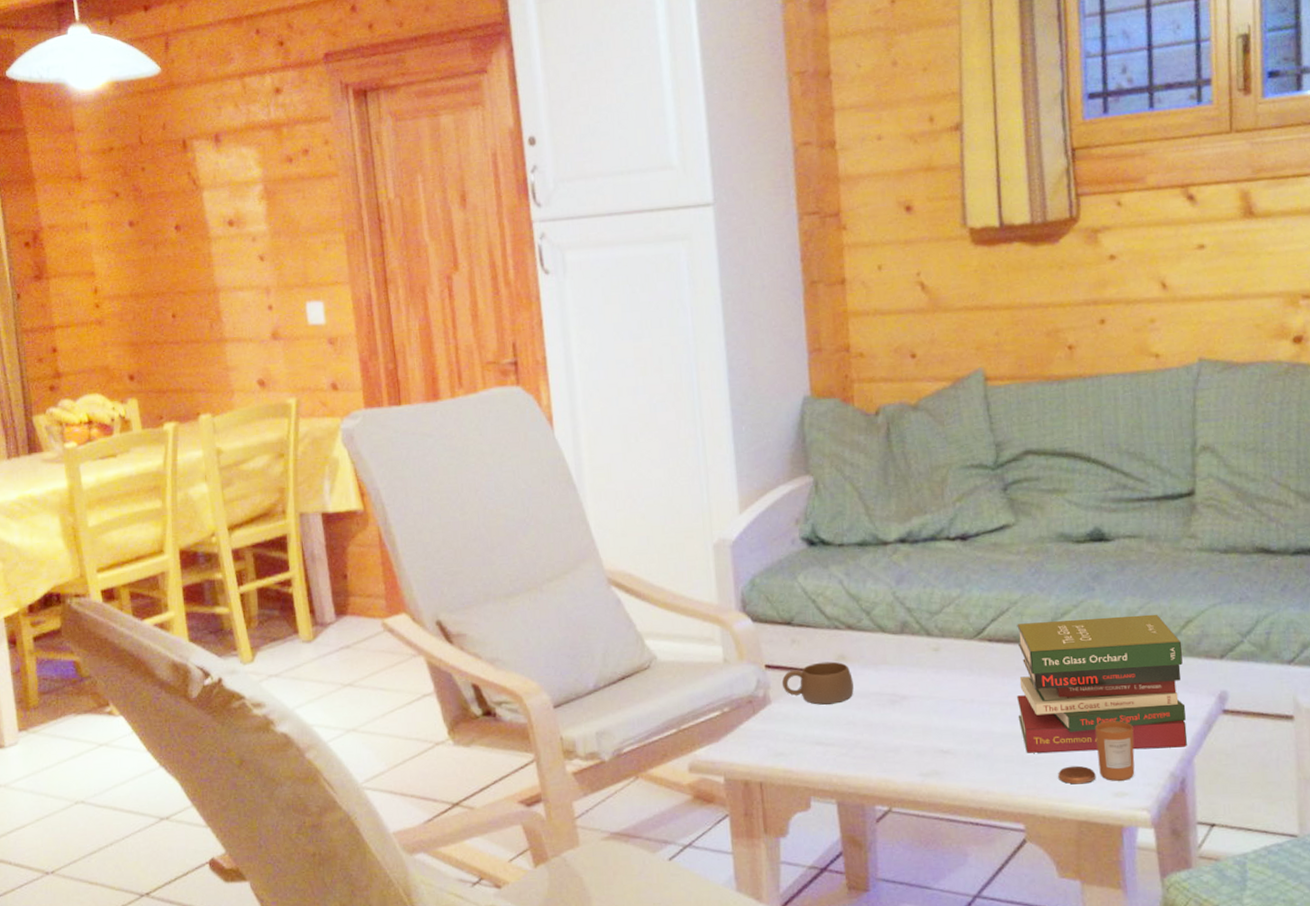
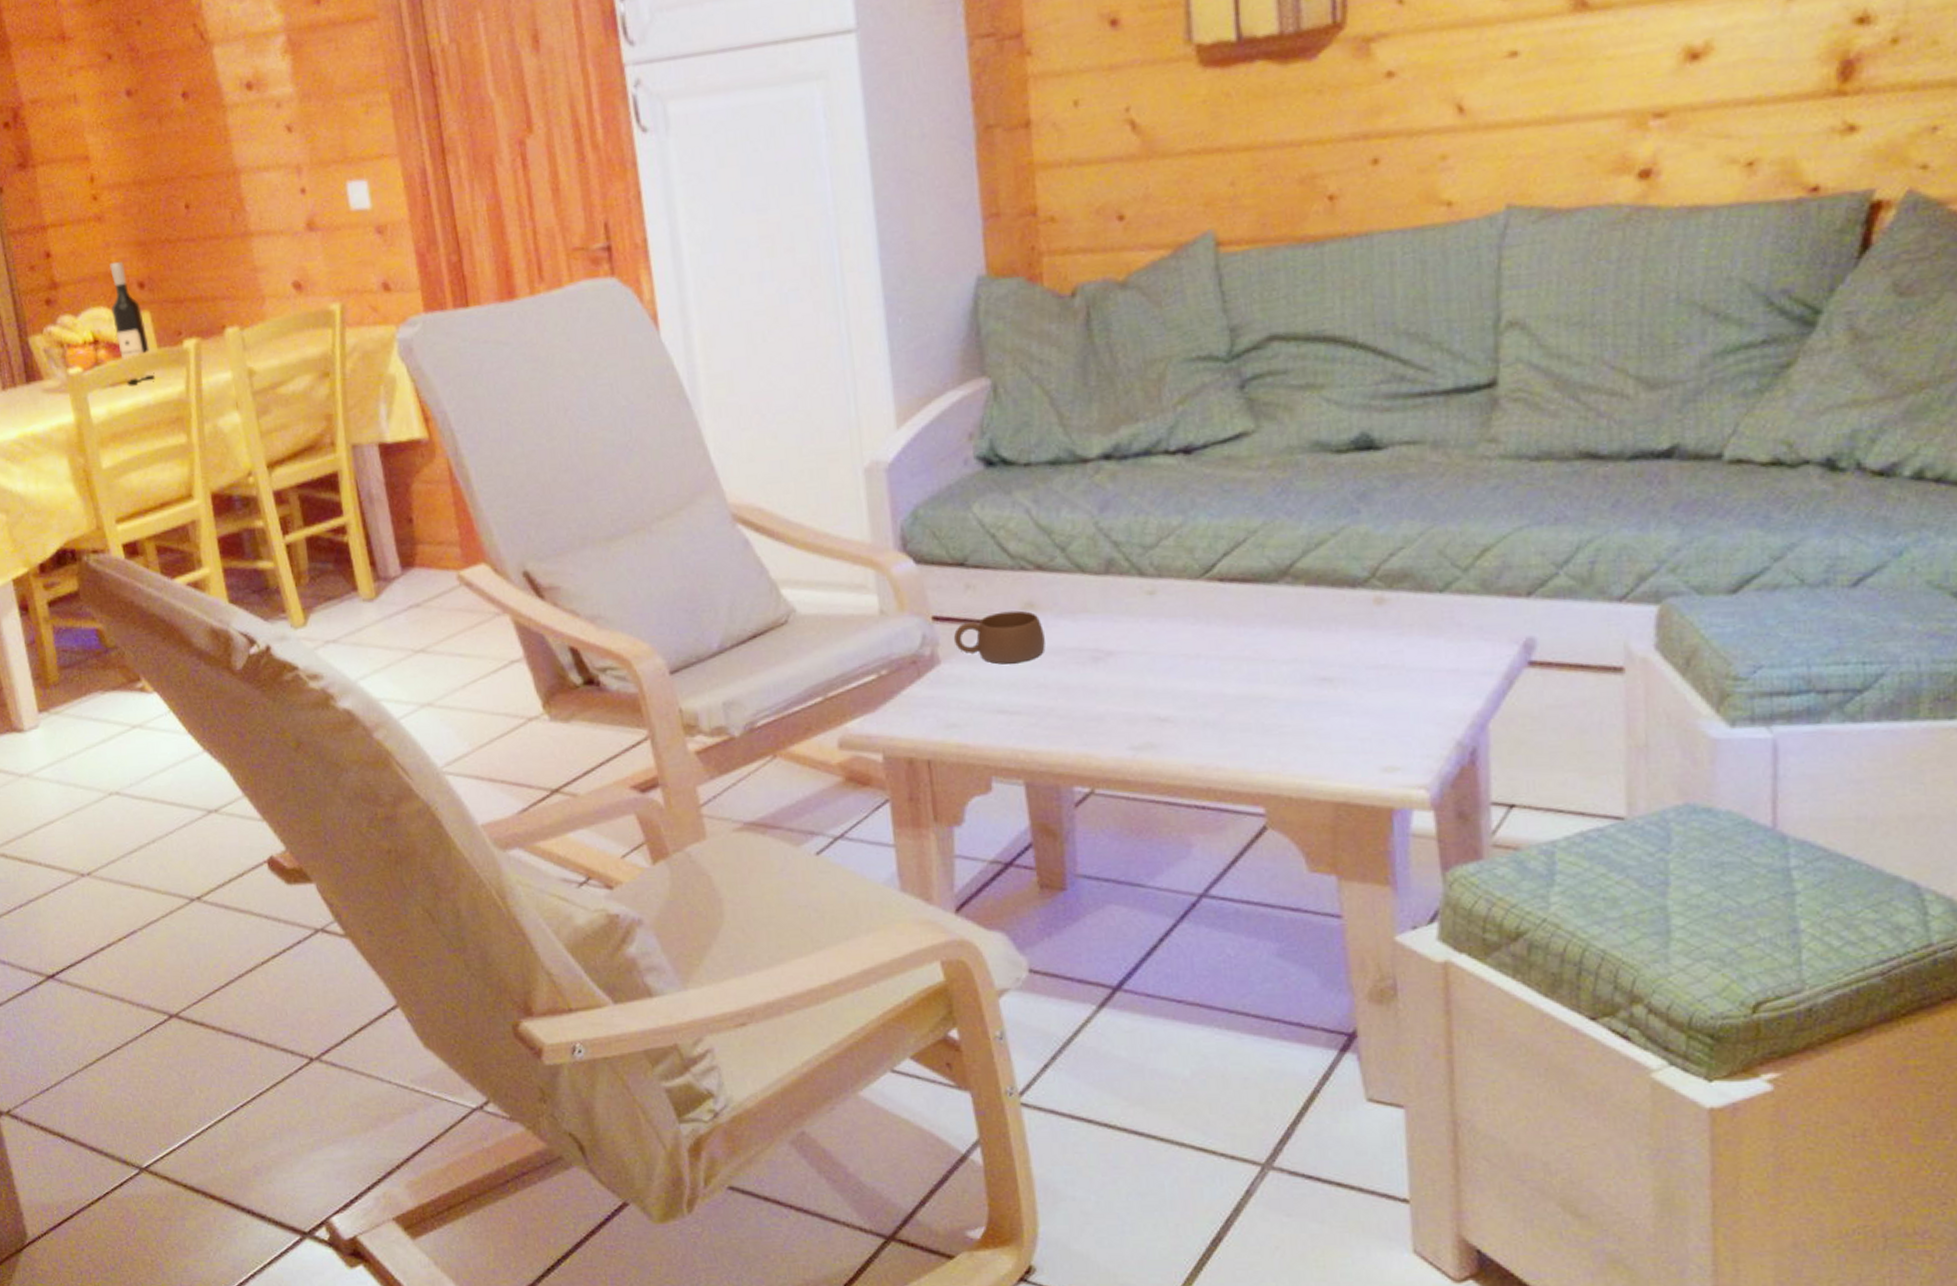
bottle: none [105,357,138,460] -> present [110,261,155,387]
books: present [1017,614,1187,753] -> none [1256,541,1481,720]
candle: present [1058,721,1135,784] -> none [1309,677,1410,758]

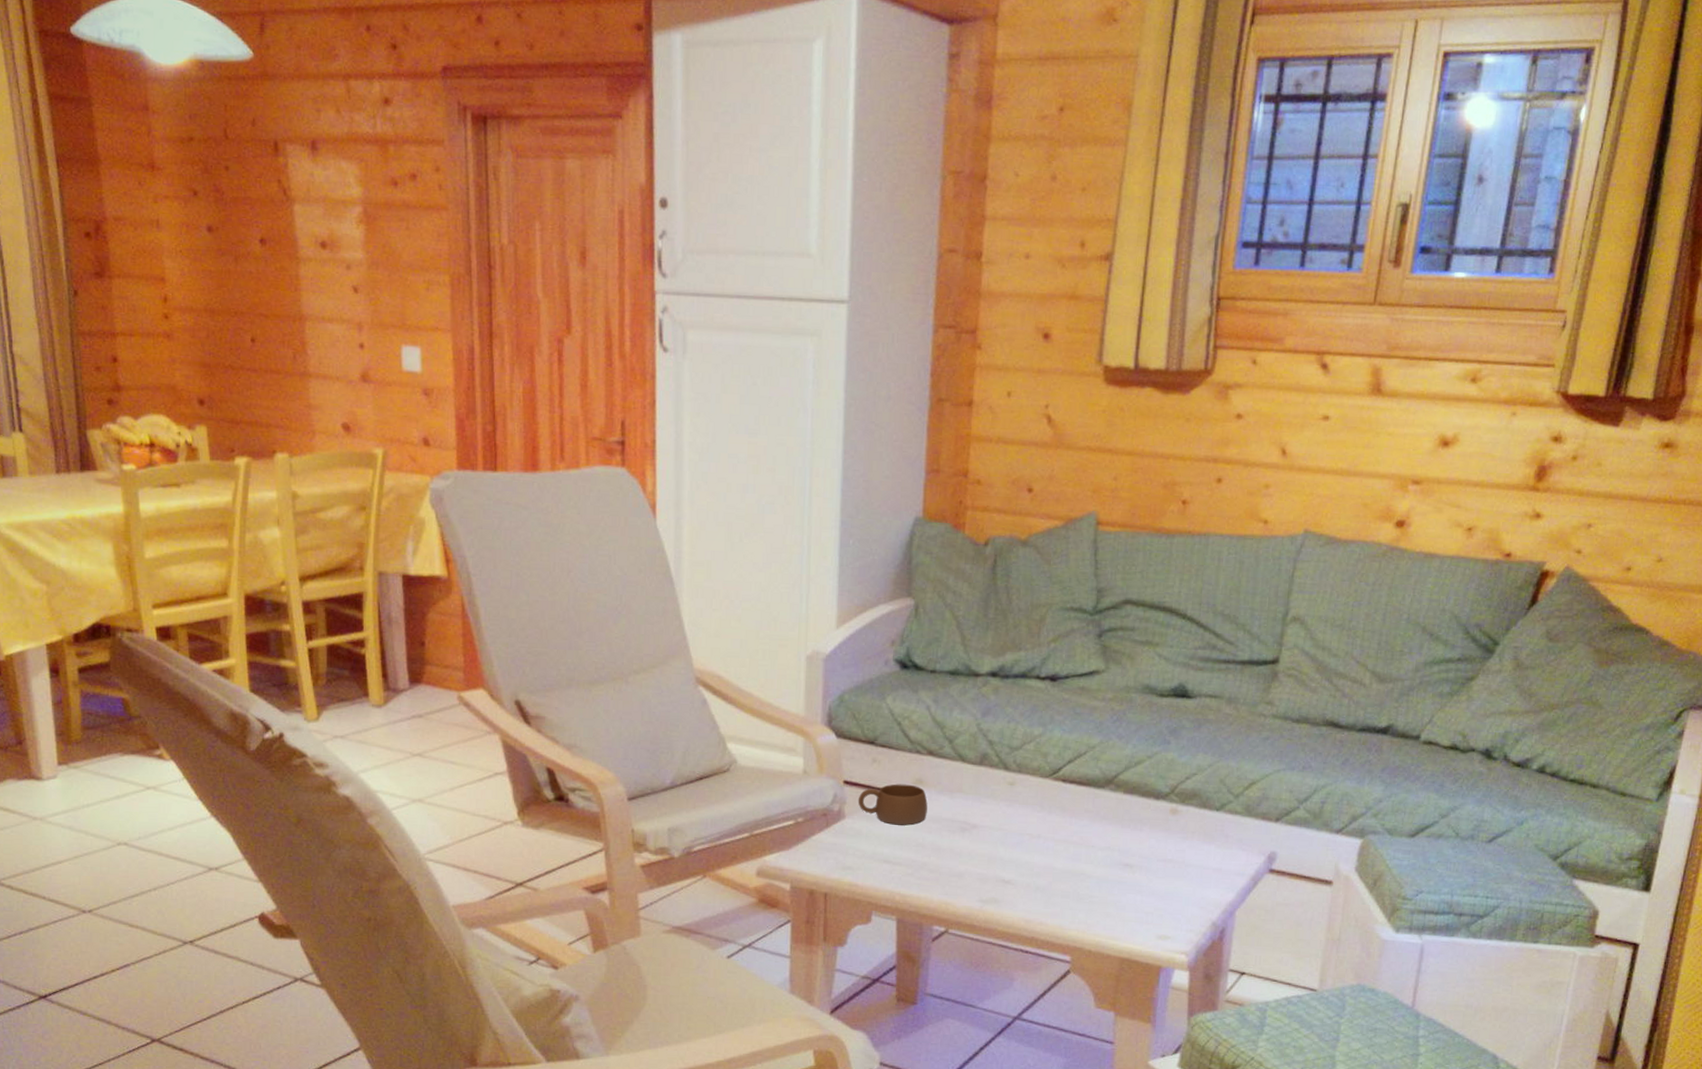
bottle: present [110,261,155,387] -> none [171,377,205,490]

